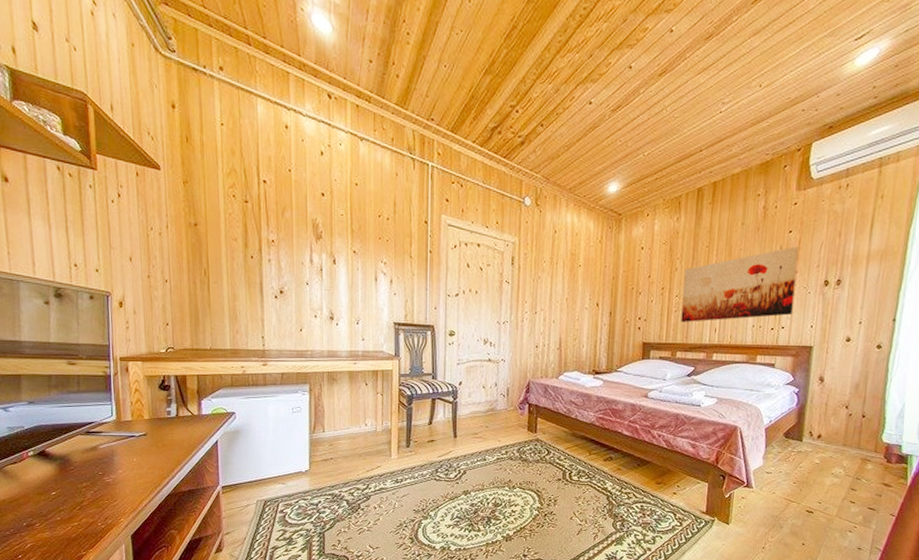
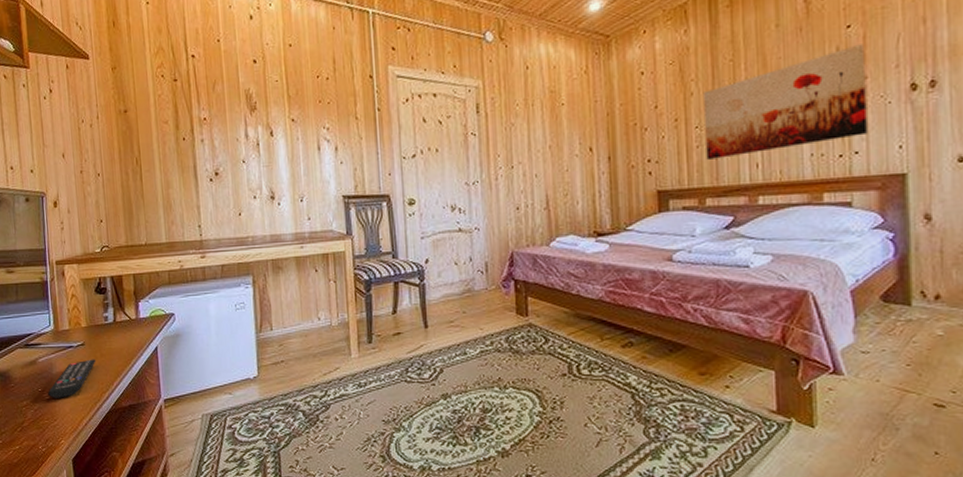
remote control: none [108,448,158,482] -> present [48,359,96,398]

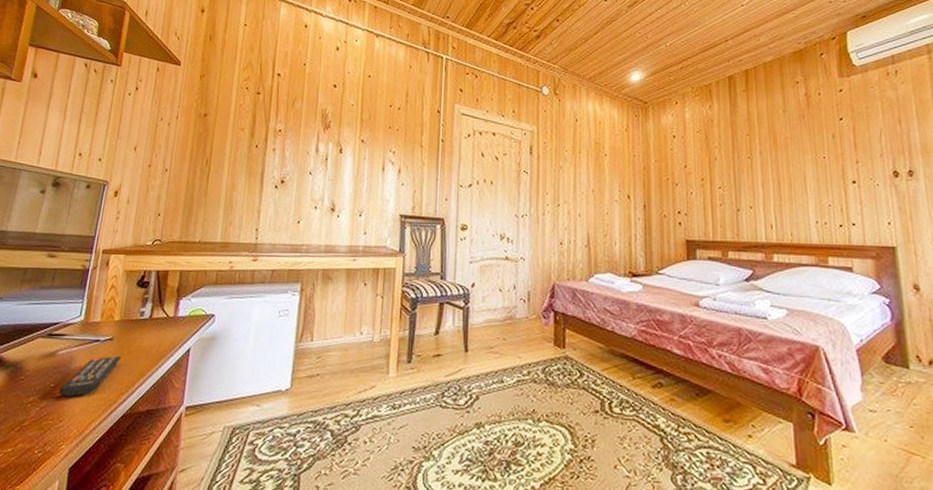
wall art: present [702,44,867,160] -> none [724,134,862,217]

